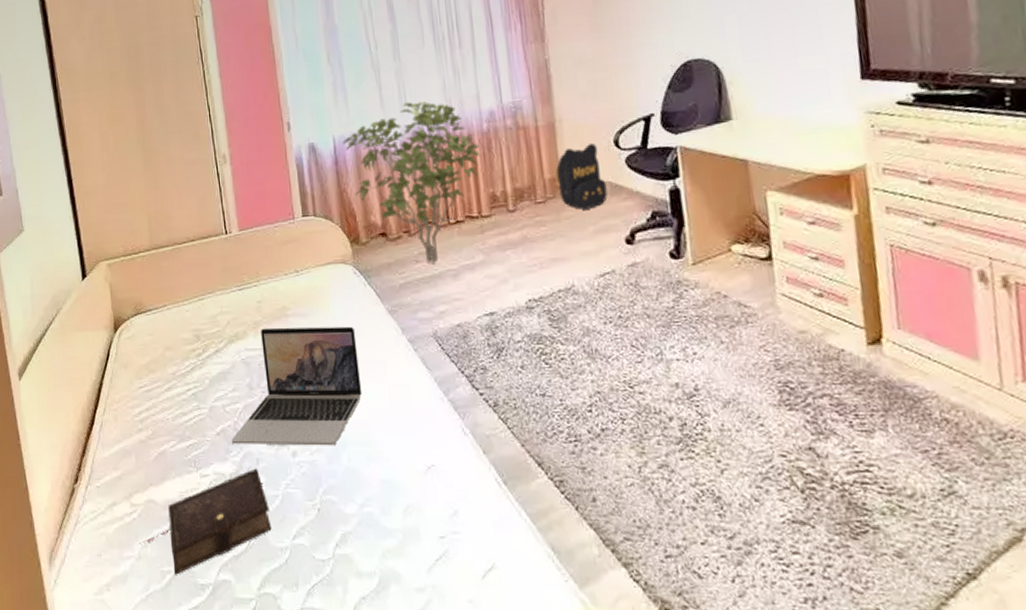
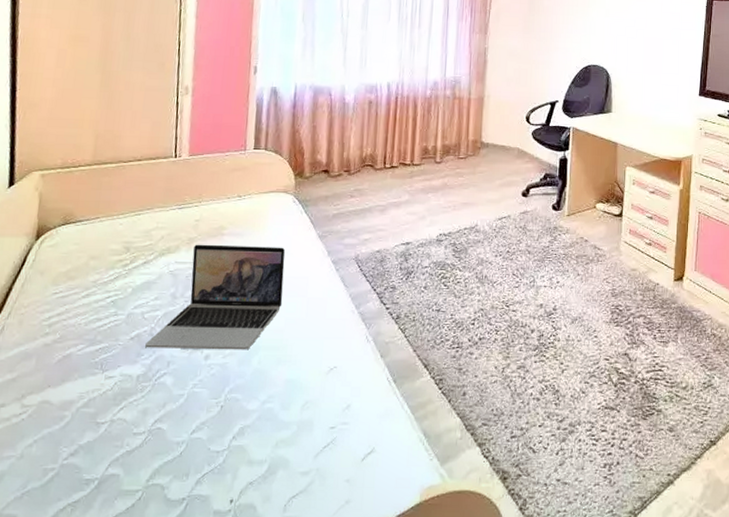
book: present [139,468,272,575] -> none [23,370,173,472]
shrub: present [342,101,480,264] -> none [302,64,421,200]
backpack: present [555,143,608,210] -> none [477,117,515,167]

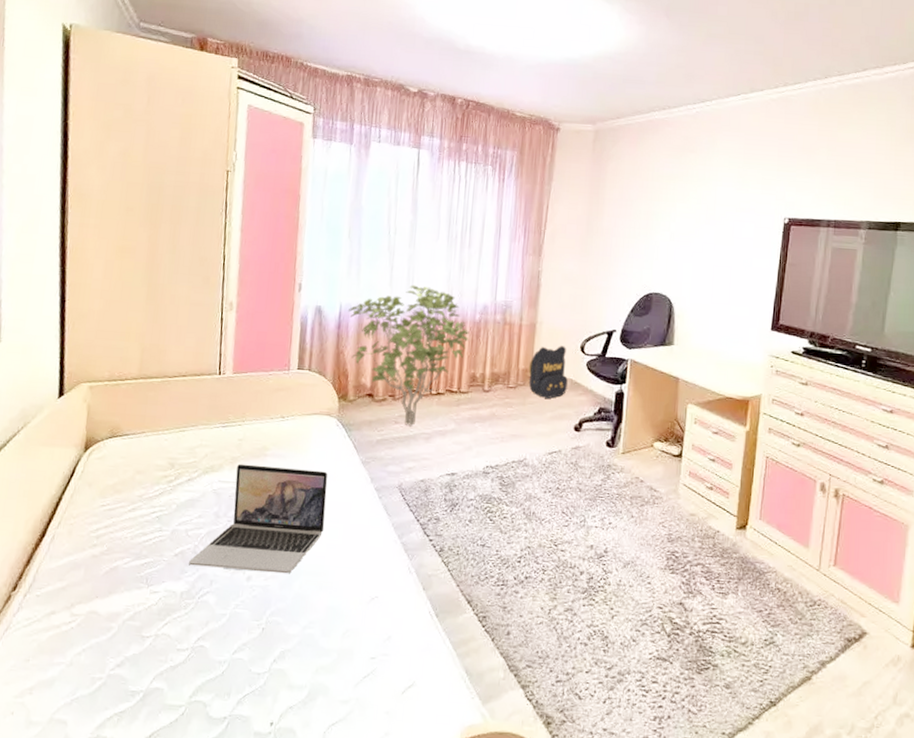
shrub: none [302,64,421,200] -> present [347,284,470,427]
backpack: none [477,117,515,167] -> present [528,346,568,399]

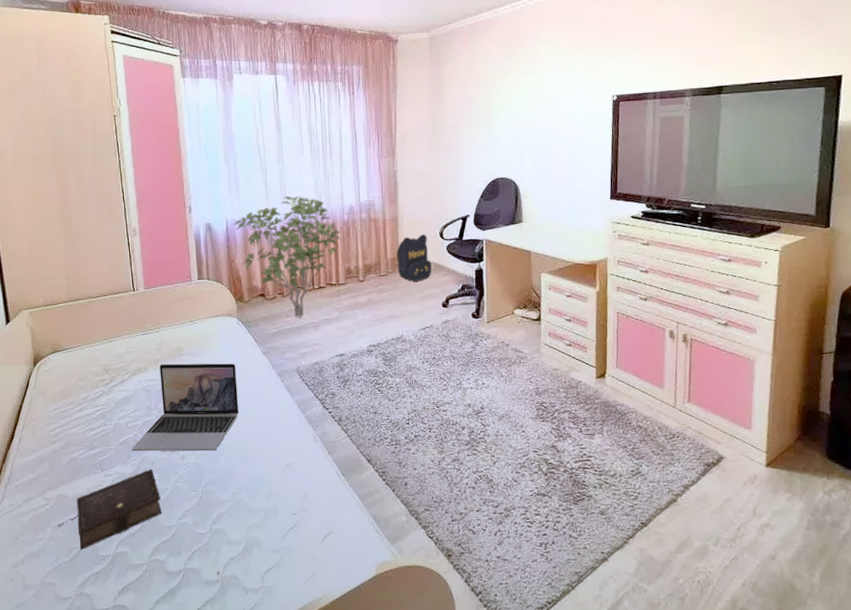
book: none [73,588,215,682] -> present [51,469,162,550]

